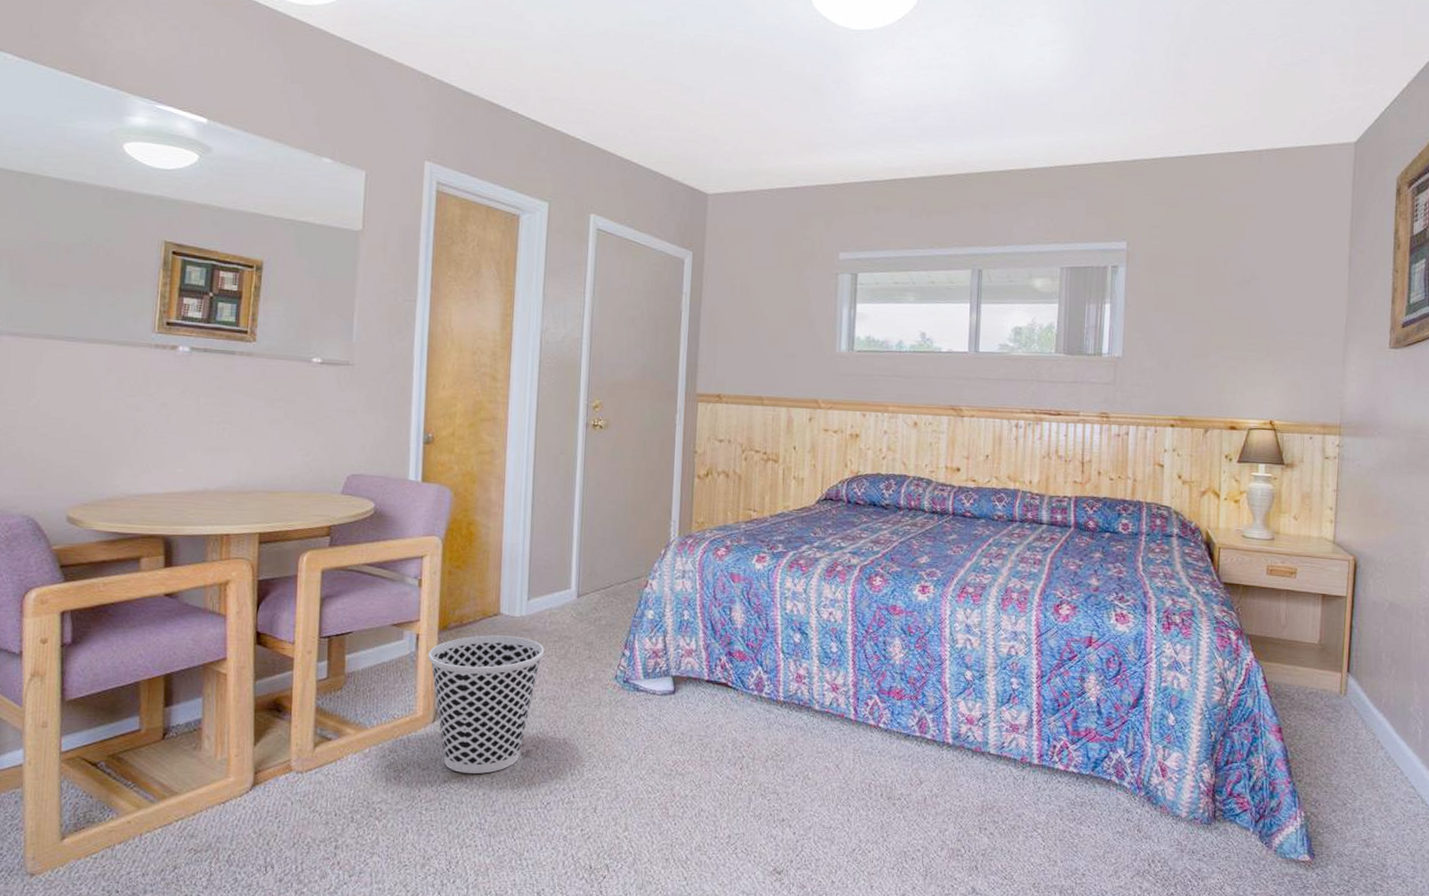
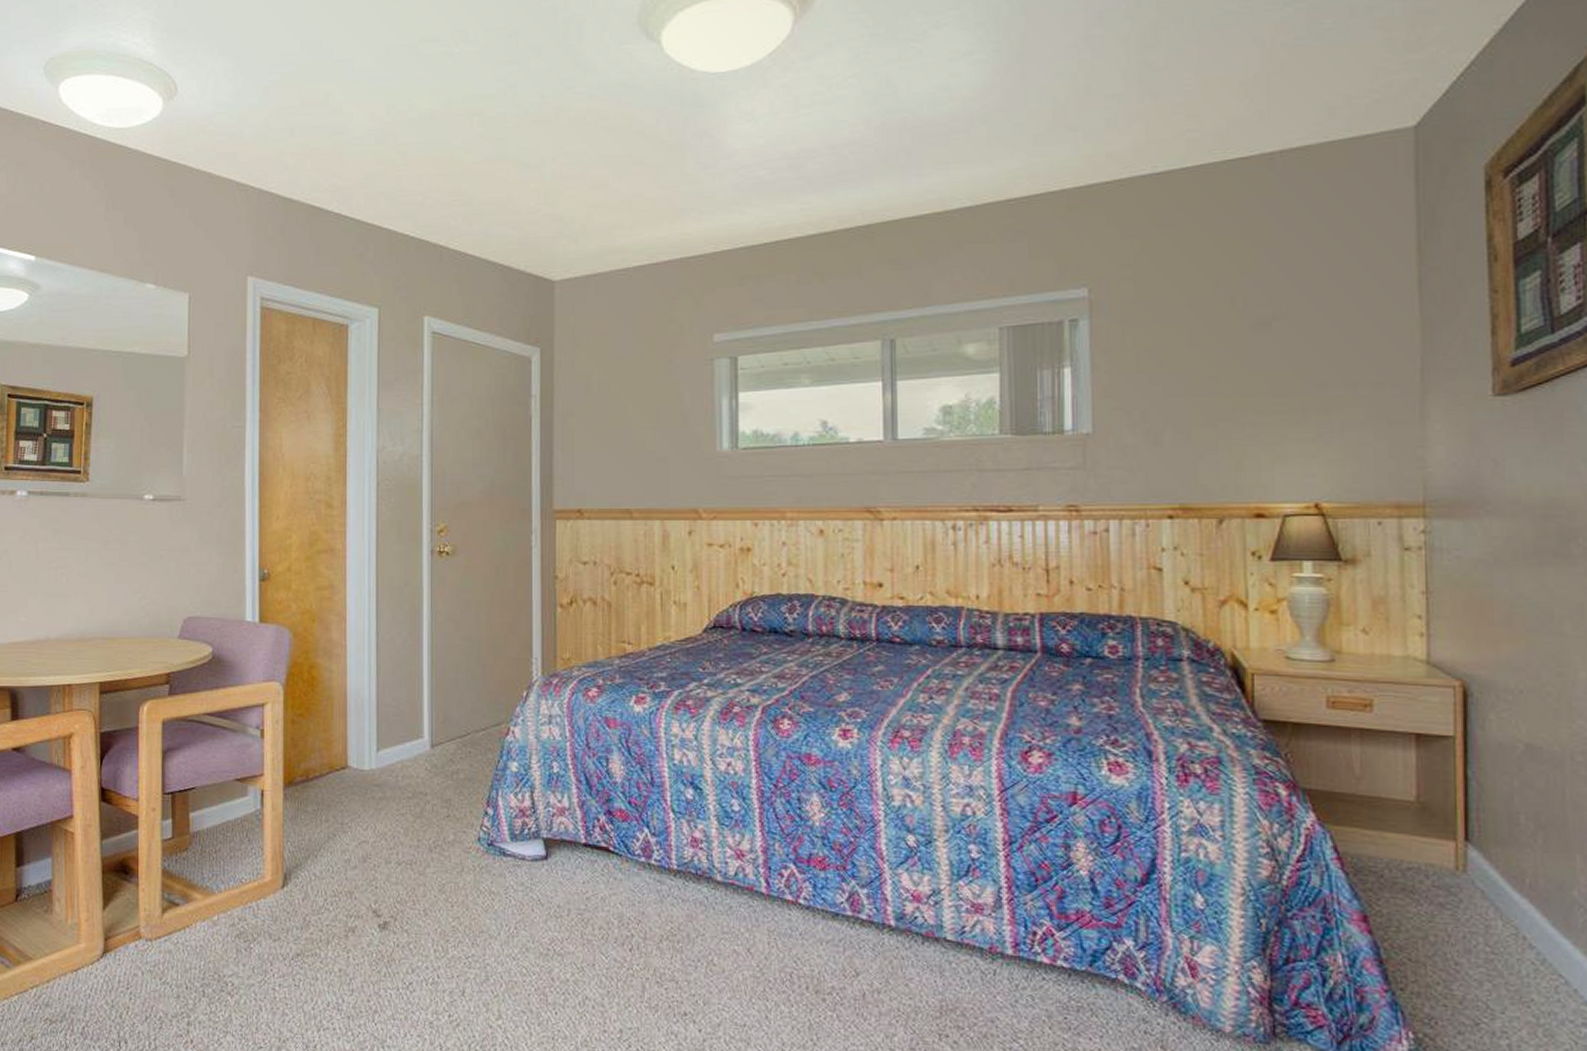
wastebasket: present [428,635,544,774] -> none [274,791,397,947]

